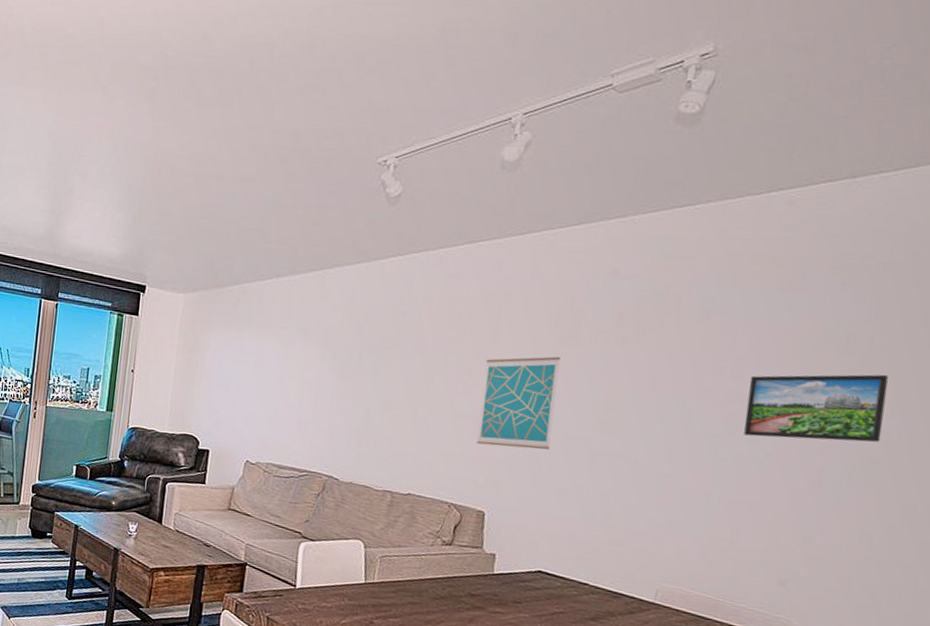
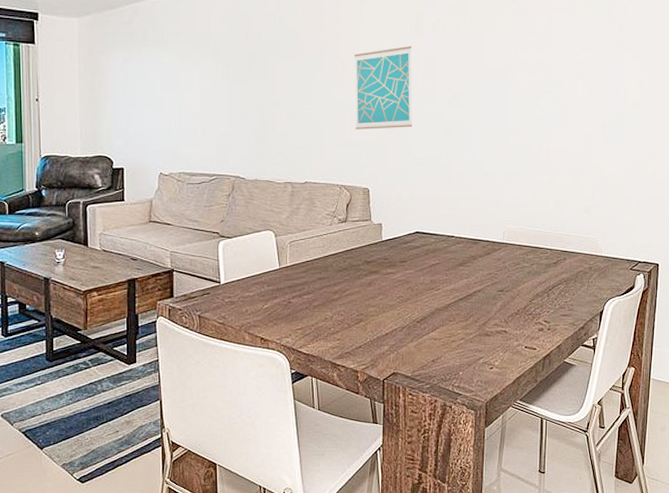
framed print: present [743,374,889,442] -> none [549,36,639,96]

